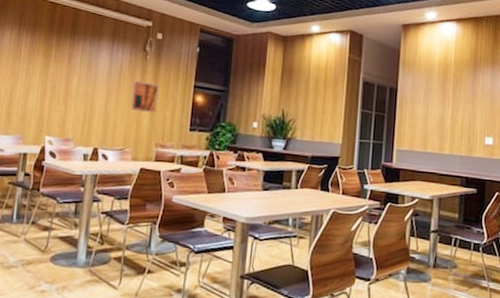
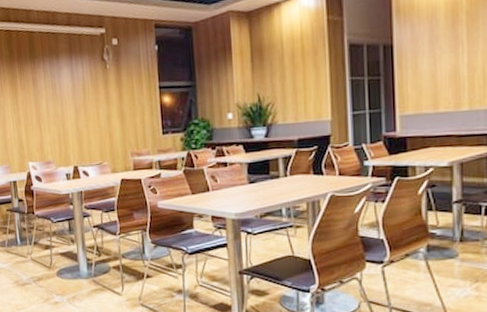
wall art: present [130,80,160,114] -> none [97,91,127,124]

